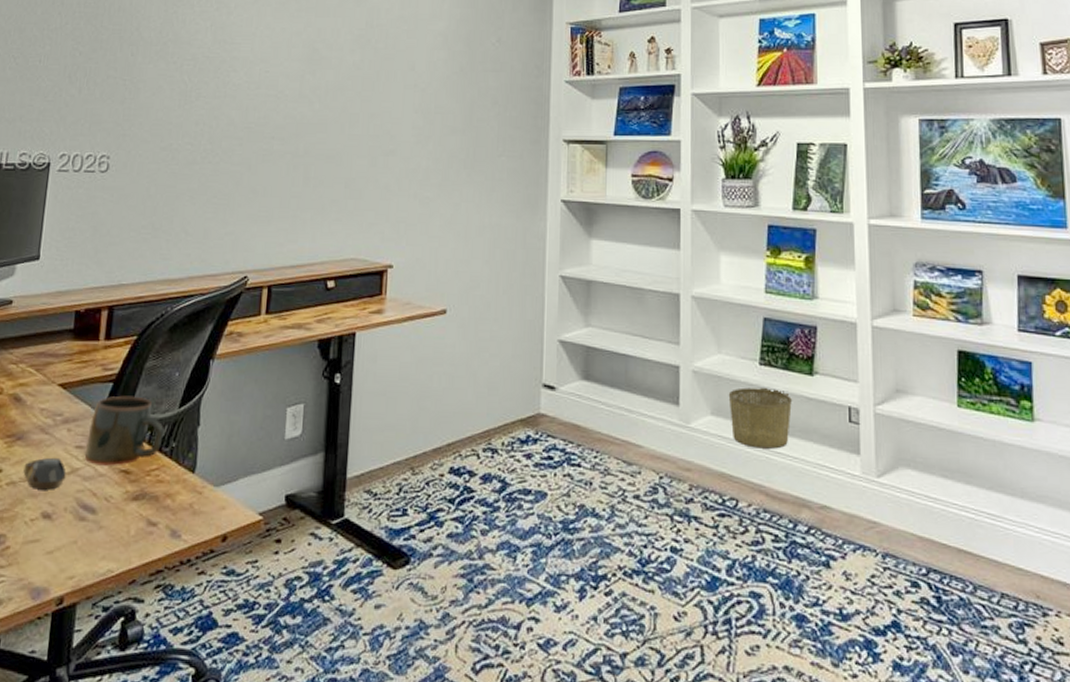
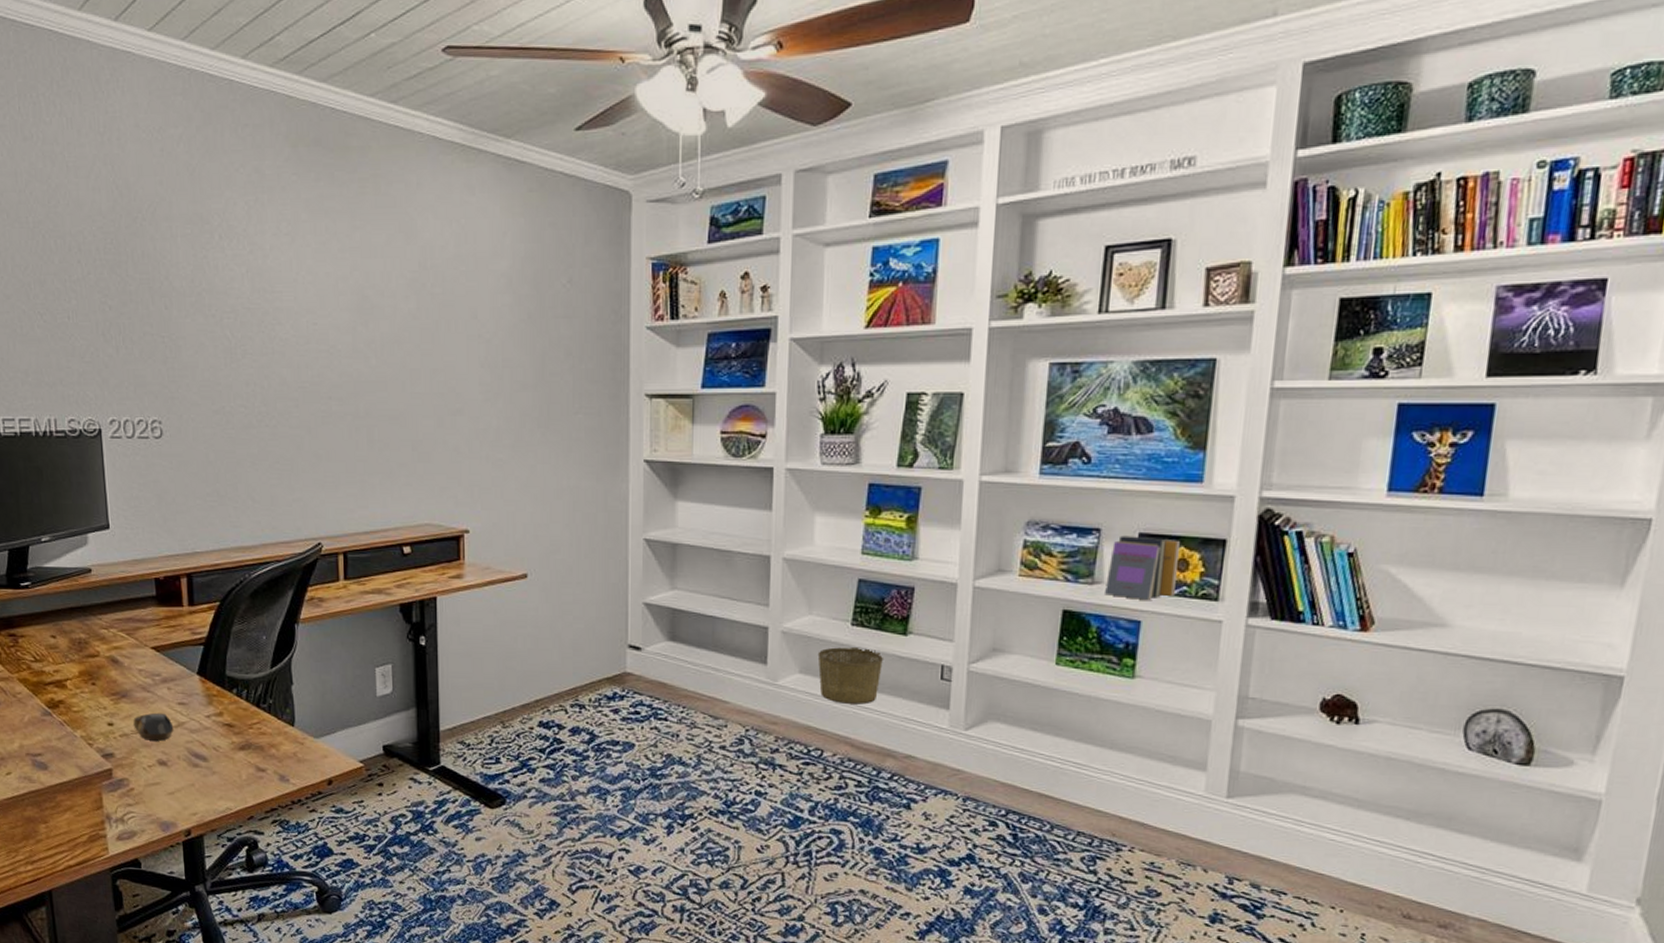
mug: present [84,395,164,466] -> none [187,657,260,721]
books: none [994,277,1059,342] -> present [1105,535,1180,601]

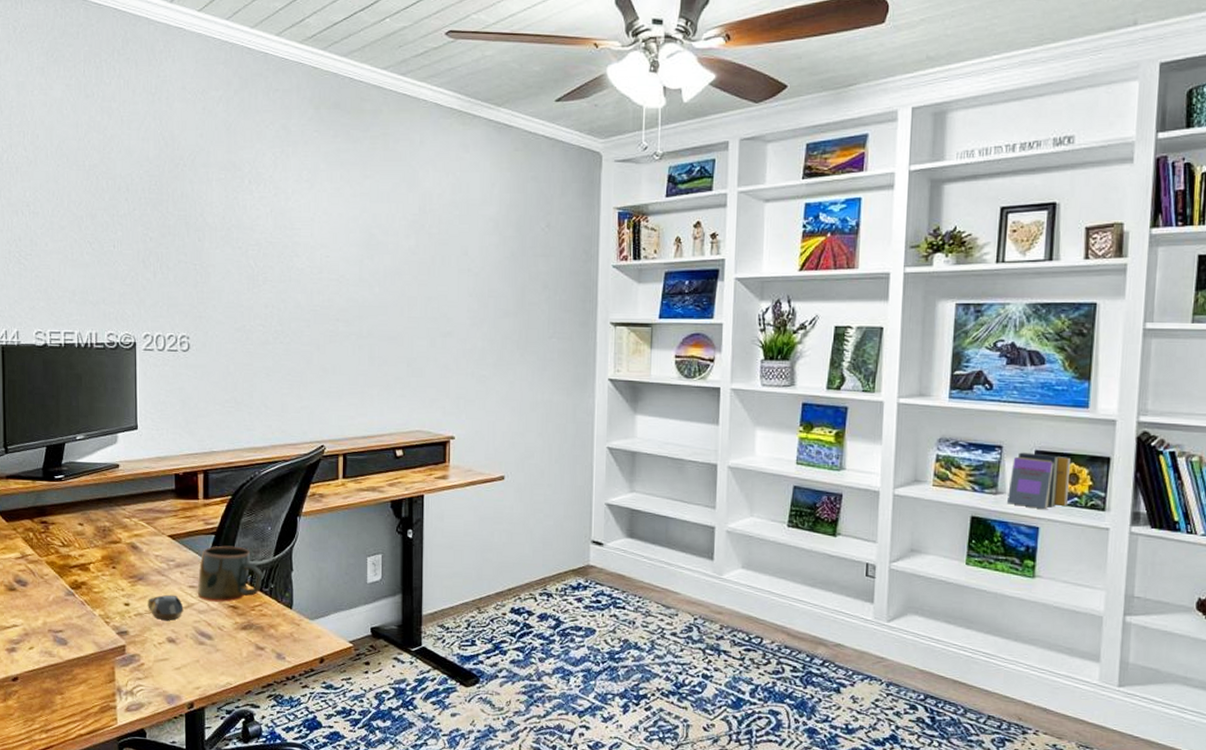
mug: none [187,657,260,721] -> present [197,545,262,603]
basket: present [817,647,883,704] -> none [758,546,815,597]

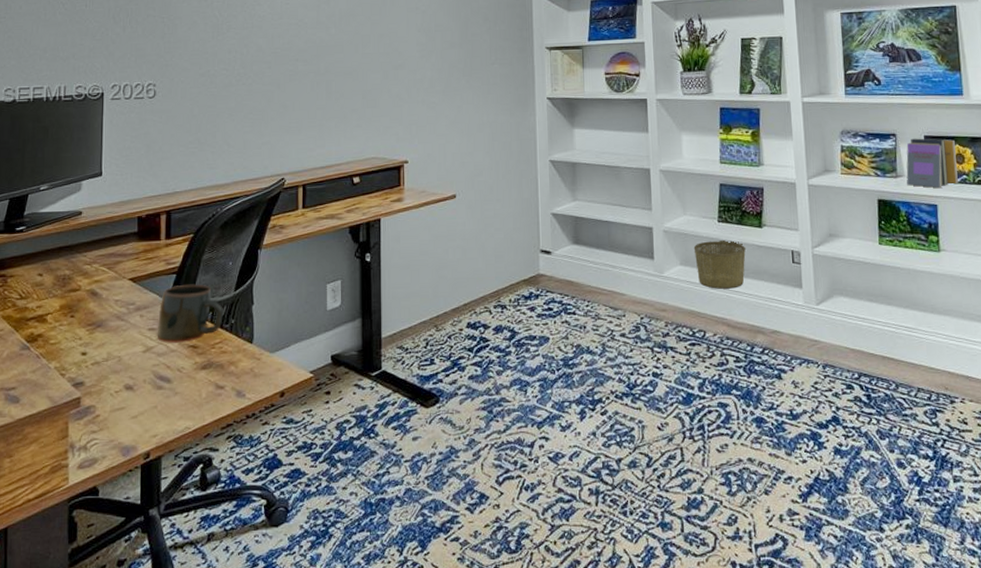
computer mouse: present [147,594,184,620] -> none [105,339,142,367]
basket: none [758,546,815,597] -> present [693,241,746,289]

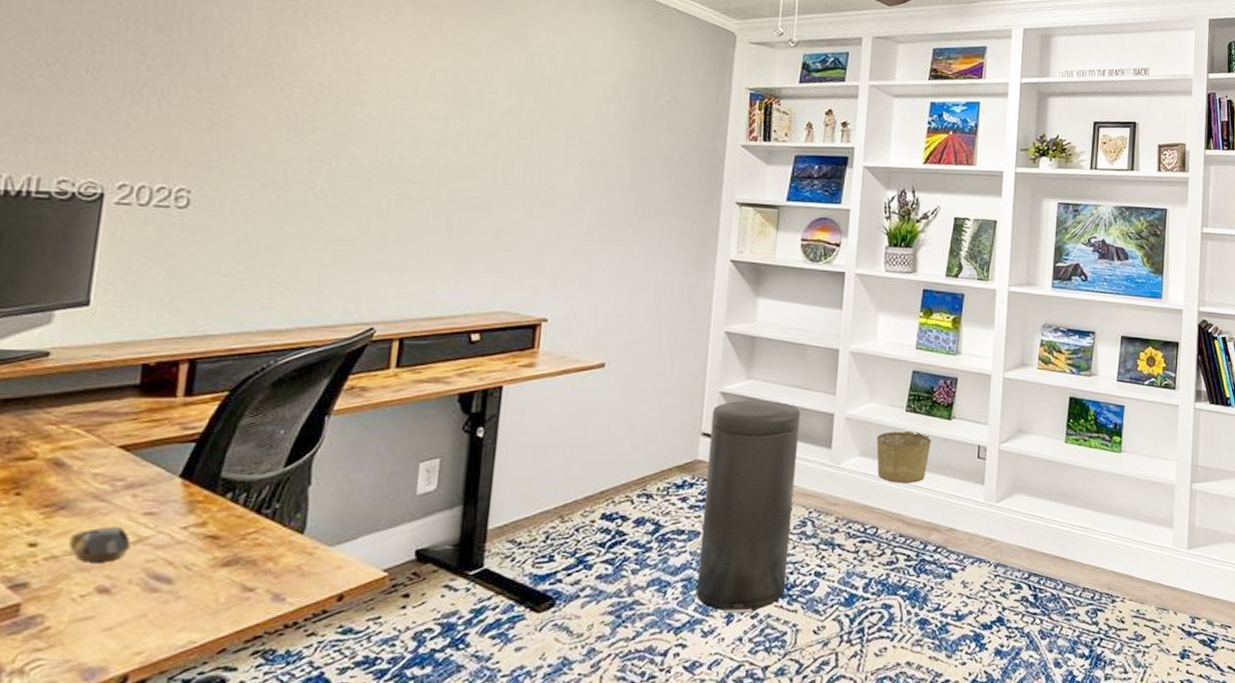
computer mouse: none [105,339,142,367] -> present [69,526,131,562]
mug: present [157,284,223,343] -> none [156,456,265,532]
pedal bin: none [547,219,628,411] -> present [696,400,801,614]
books: present [906,138,958,189] -> none [1099,338,1149,390]

